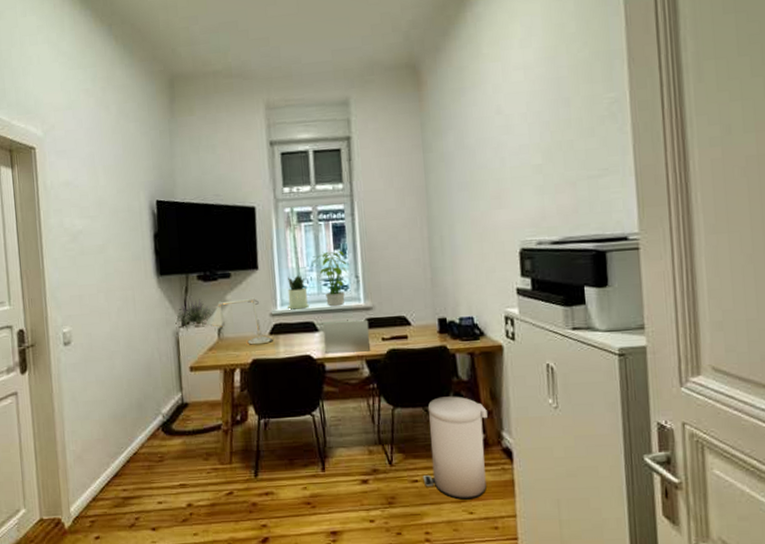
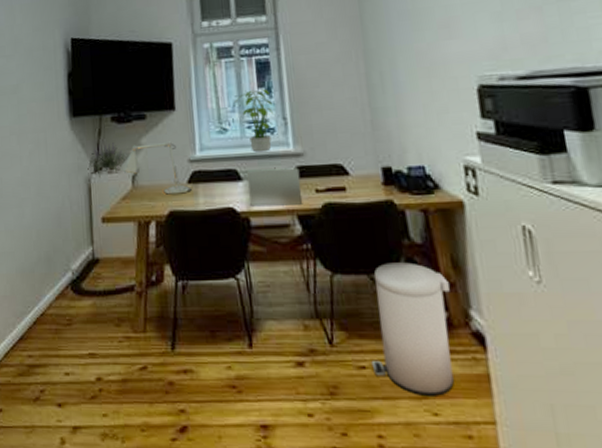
planter: present [288,275,310,310] -> none [207,116,233,155]

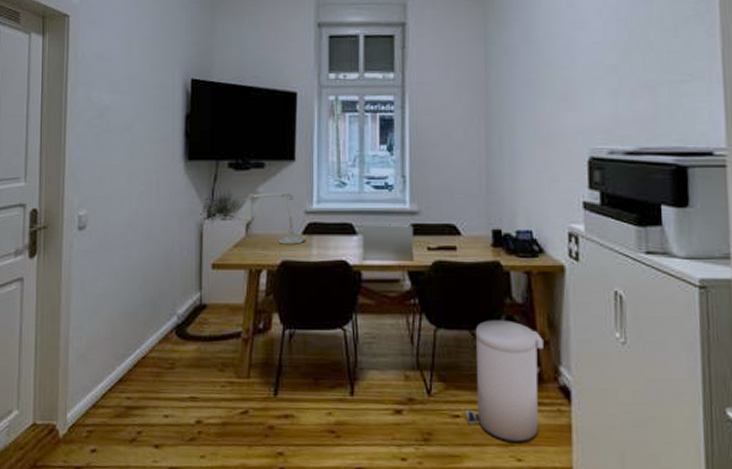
potted plant: present [235,88,275,152] -> none [356,146,393,208]

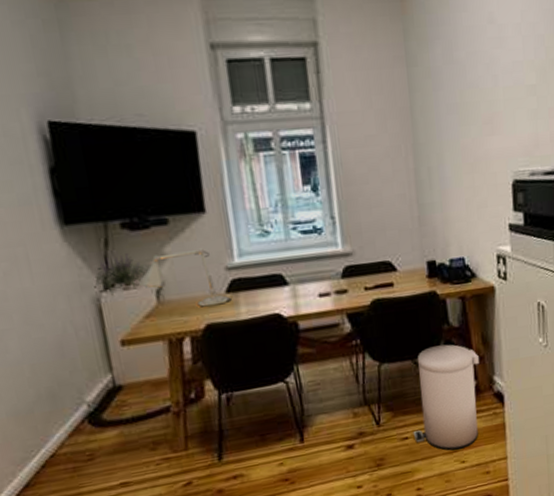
laptop: present [361,225,414,261] -> none [292,267,351,311]

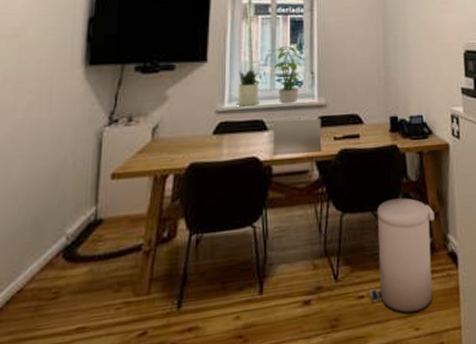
plant: present [95,253,150,296] -> none [102,93,152,130]
desk lamp: present [138,248,232,308] -> none [138,92,216,147]
planter: none [245,218,276,261] -> present [236,69,261,107]
potted plant: none [277,186,322,255] -> present [268,45,302,104]
laptop: none [292,267,351,311] -> present [272,118,322,155]

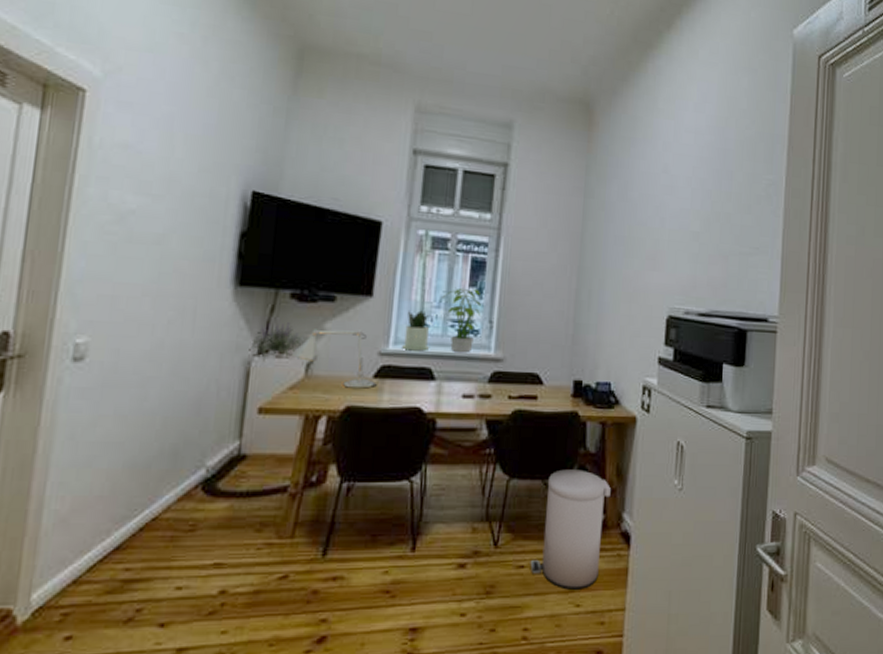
plant: none [102,93,152,130] -> present [251,323,308,361]
desk lamp: none [138,92,216,147] -> present [291,329,377,389]
laptop: present [272,118,322,155] -> none [438,370,496,410]

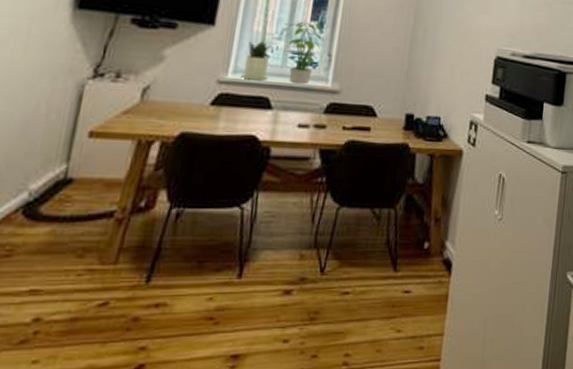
plant: present [251,323,308,361] -> none [85,47,146,85]
desk lamp: present [291,329,377,389] -> none [127,54,214,116]
pedal bin: present [530,469,611,590] -> none [354,199,436,316]

